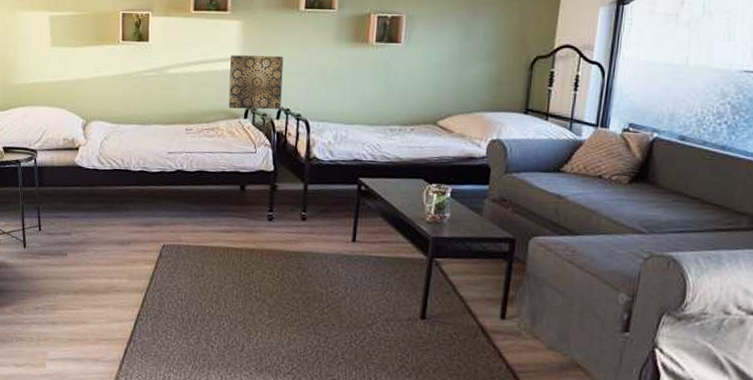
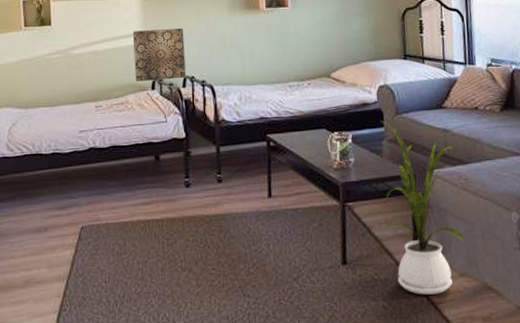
house plant: none [472,178,569,363] -> present [380,121,464,295]

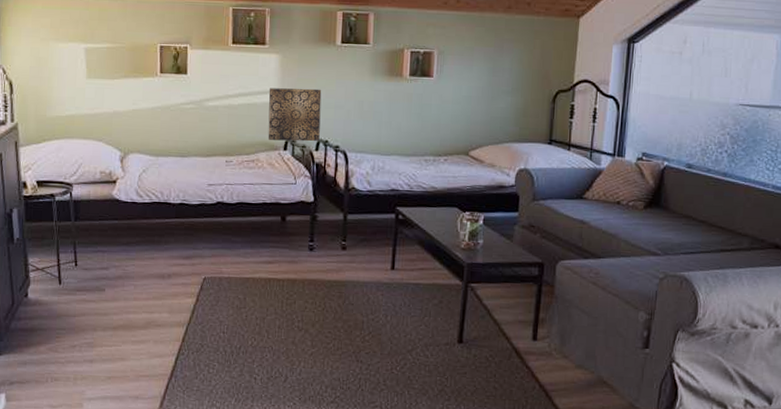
house plant: present [380,121,464,295] -> none [505,205,592,382]

